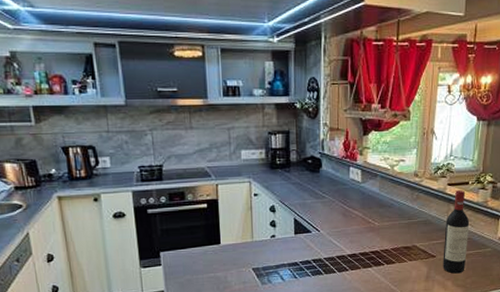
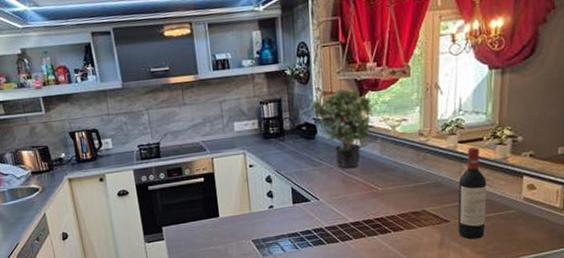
potted plant: none [316,126,376,202] -> present [309,88,374,168]

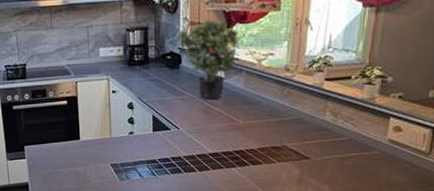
wine bottle: present [457,147,487,240] -> none [318,85,352,178]

